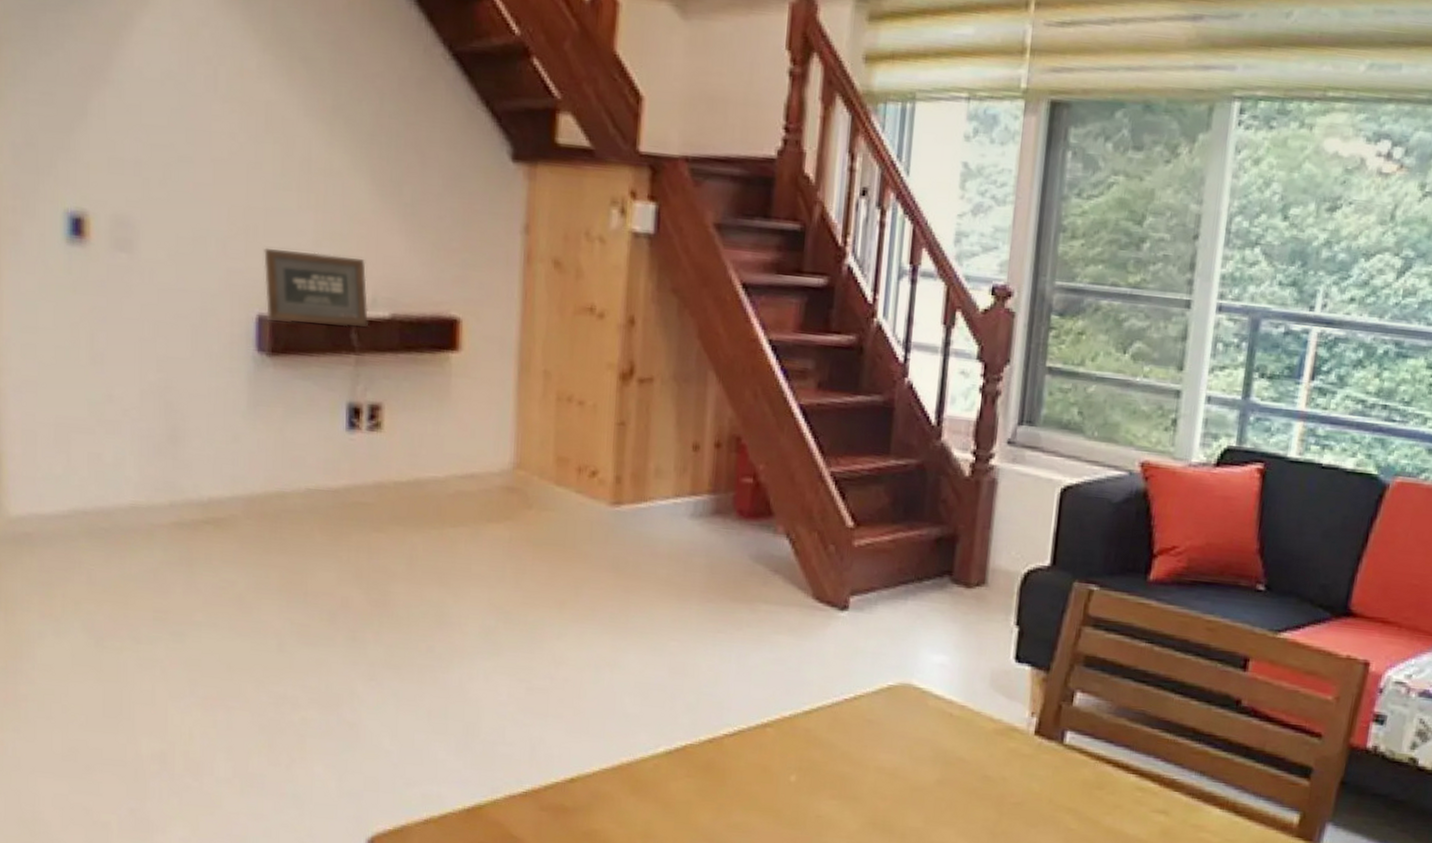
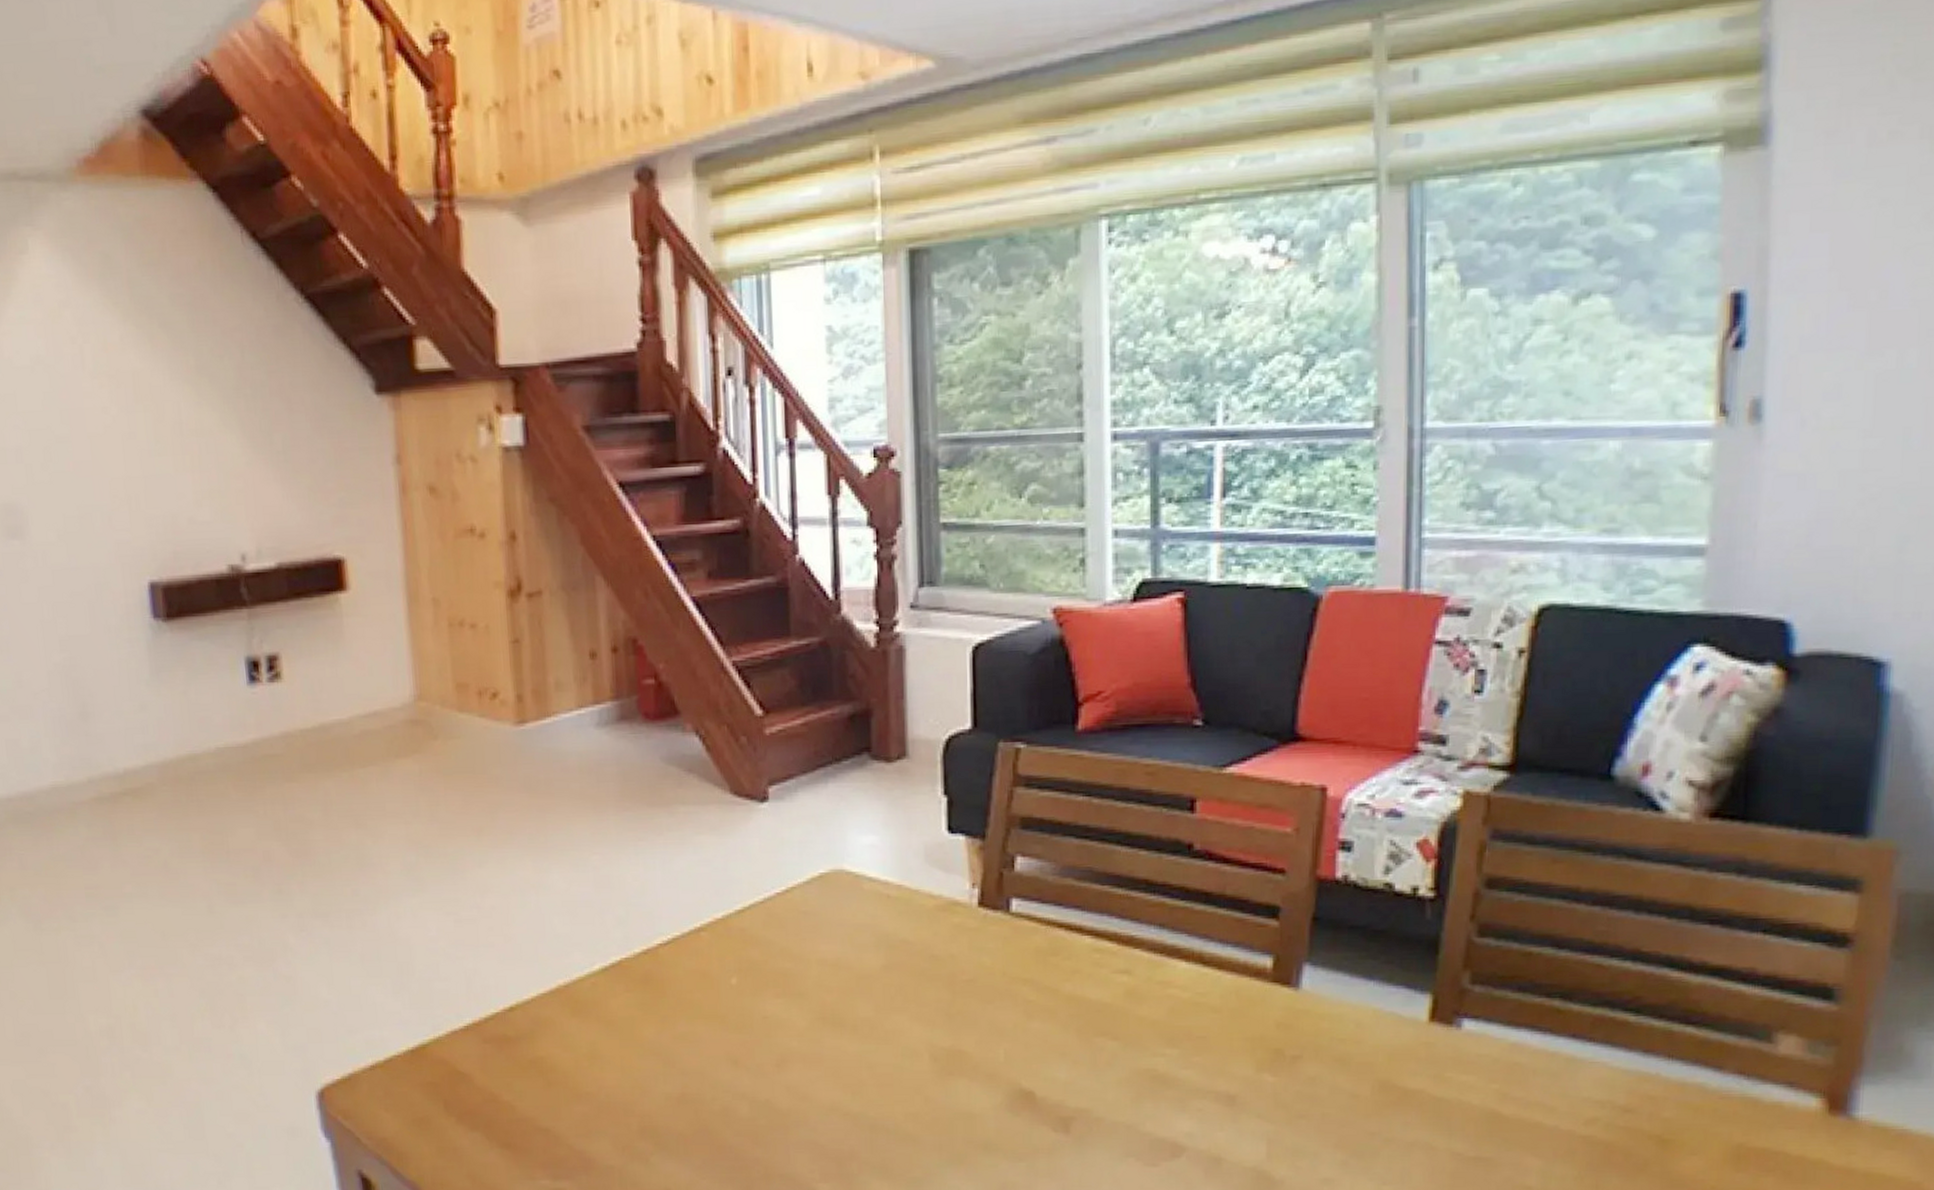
picture frame: present [264,247,368,328] -> none [148,512,256,586]

